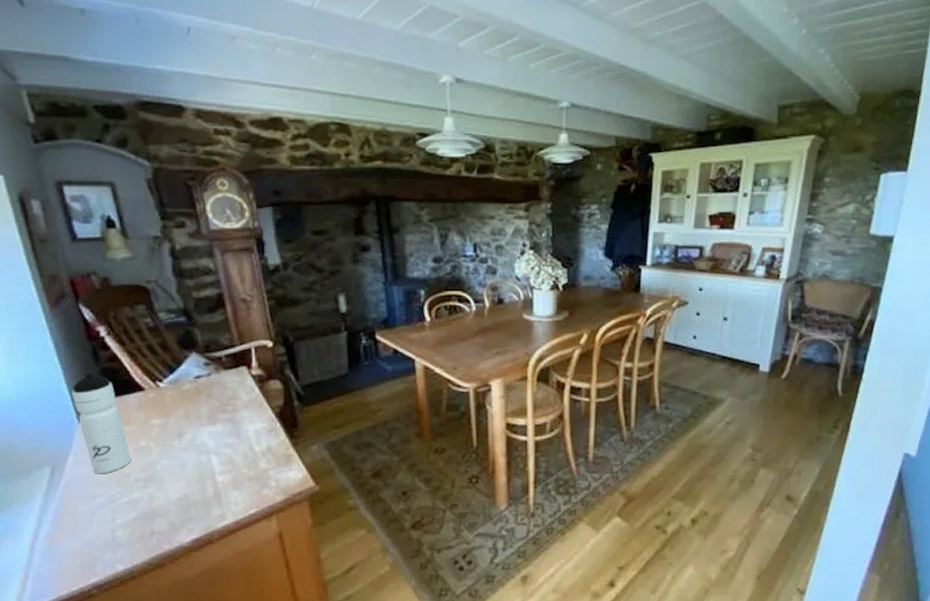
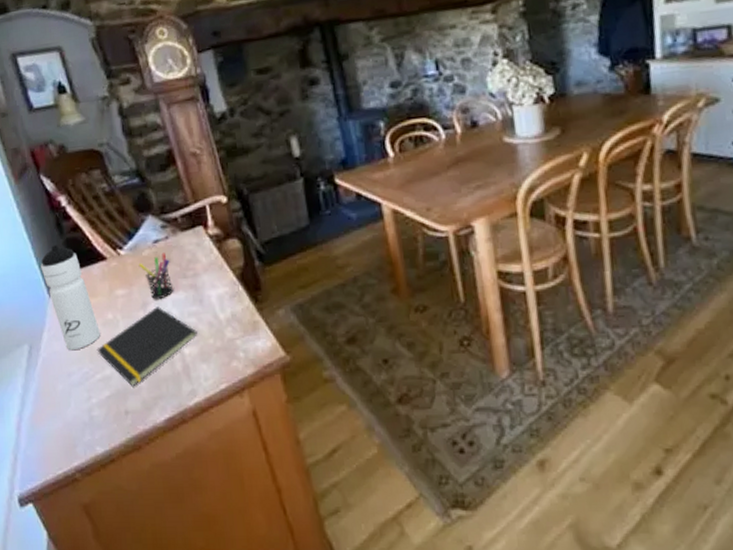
notepad: none [126,437,232,509] -> present [97,307,197,386]
pen holder: none [177,388,212,431] -> present [138,252,174,300]

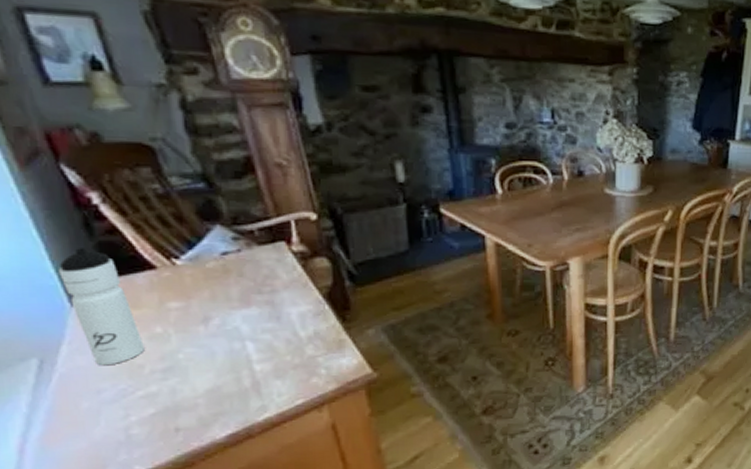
notepad: present [97,307,197,386] -> none [139,322,272,403]
pen holder: present [138,252,174,300] -> none [200,266,245,315]

